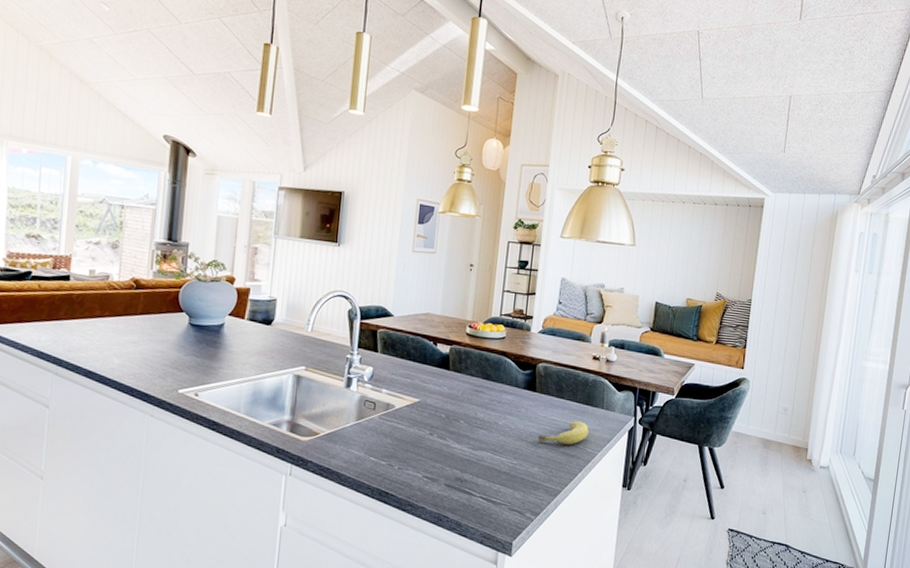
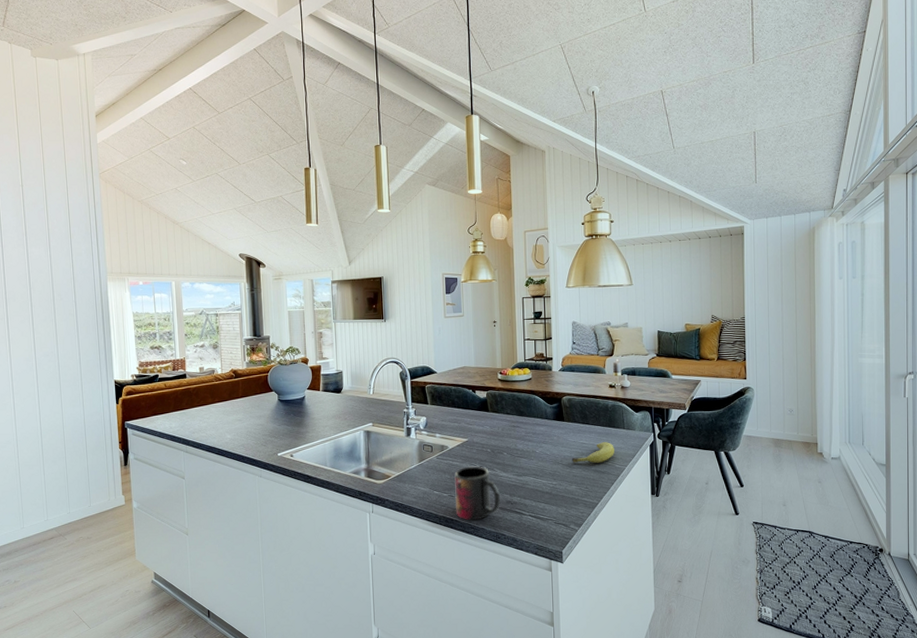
mug: none [392,431,449,497] -> present [454,466,500,521]

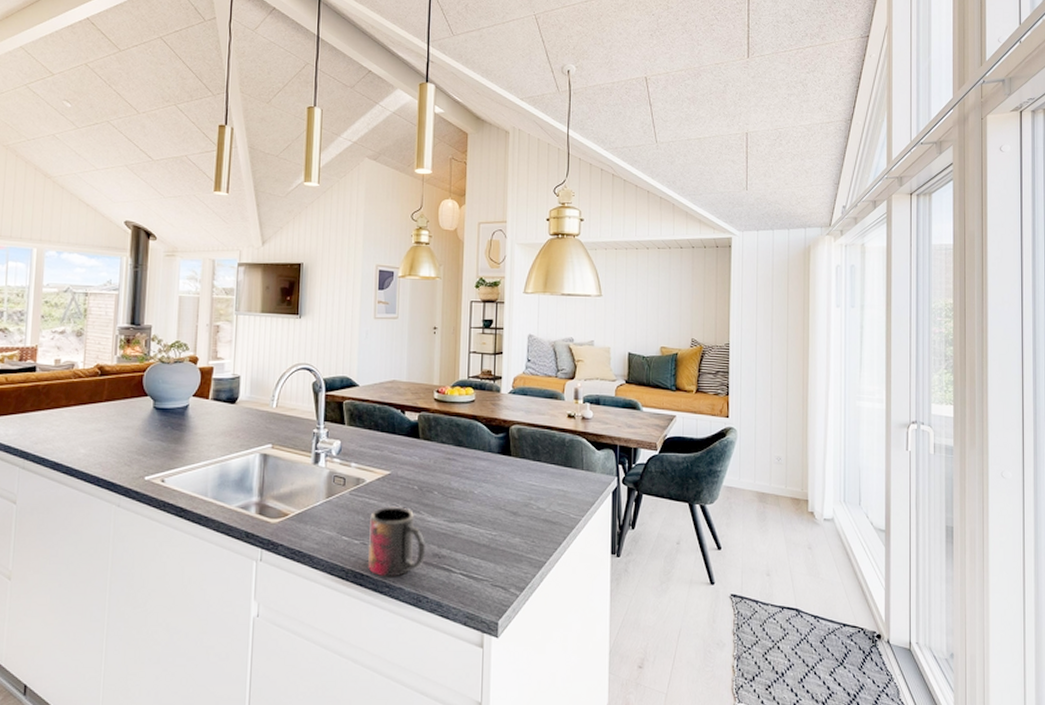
fruit: present [571,442,614,464] -> none [516,485,570,510]

